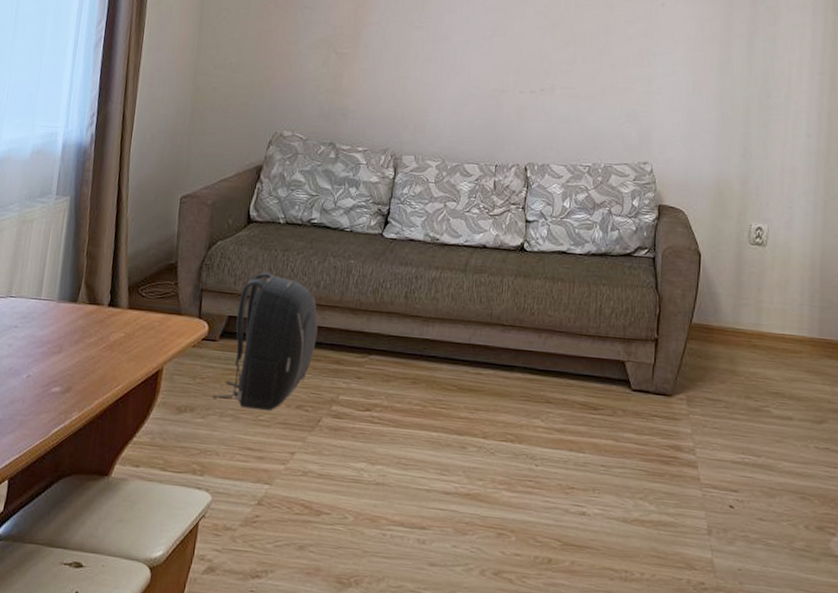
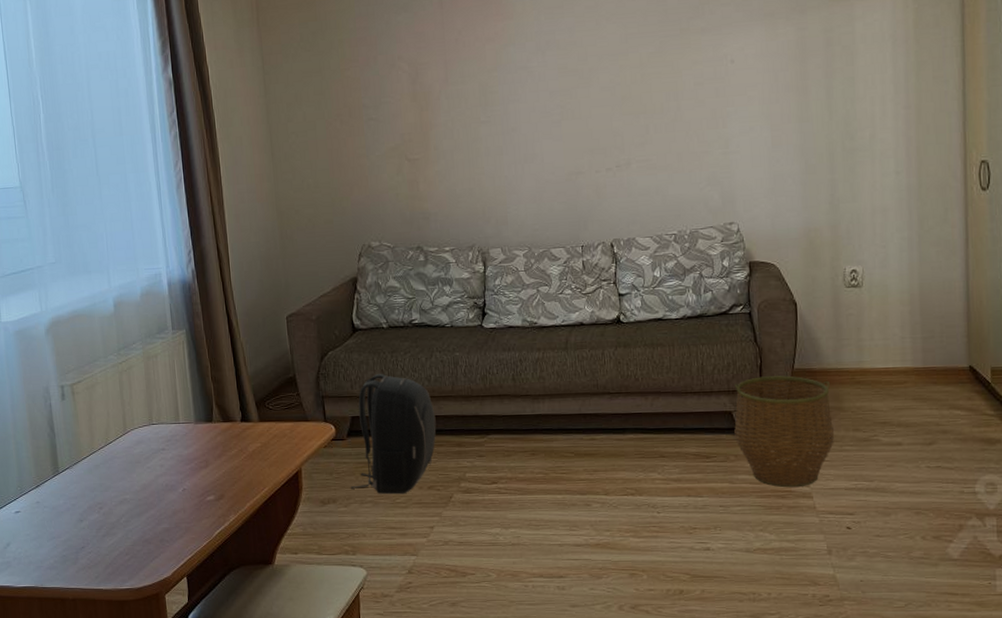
basket: none [625,327,727,454] -> present [734,375,835,488]

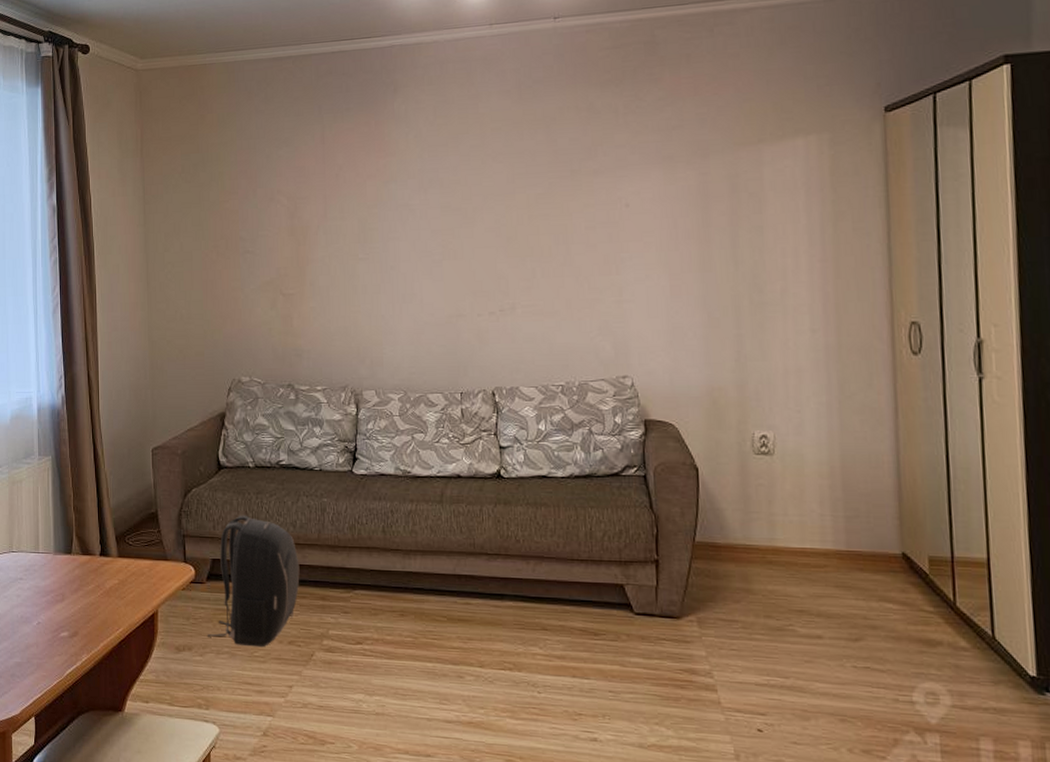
basket: present [734,375,835,488] -> none [626,548,743,678]

